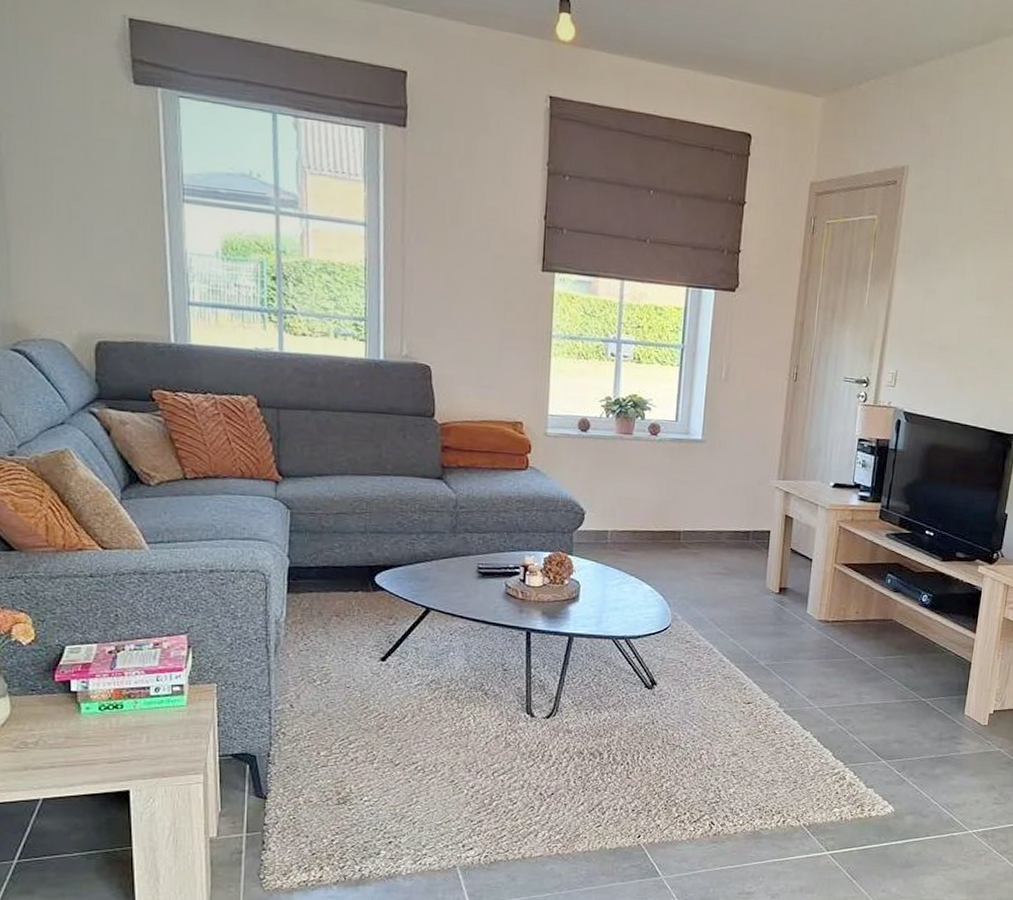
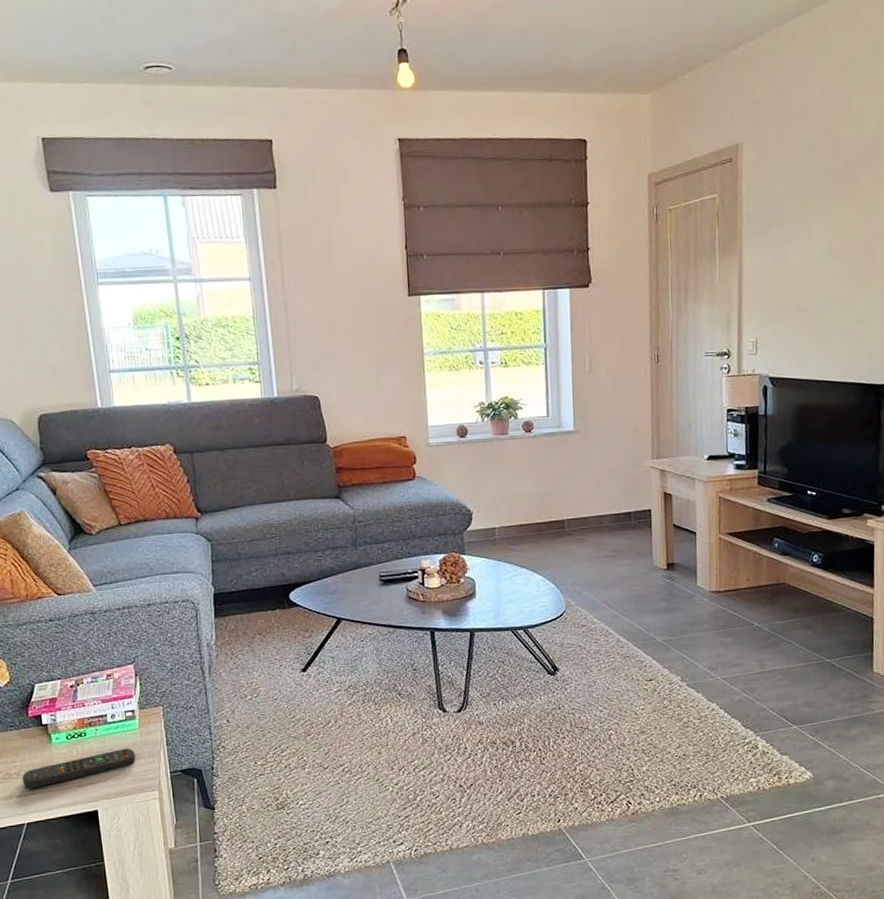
remote control: none [41,725,180,762] -> present [22,748,136,789]

